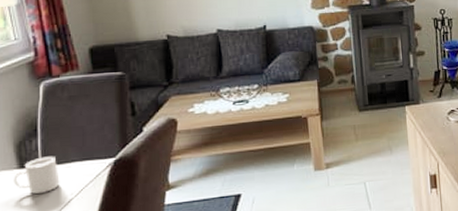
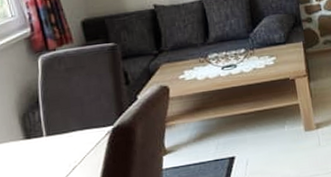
cup: present [13,156,60,194] -> none [21,126,64,163]

